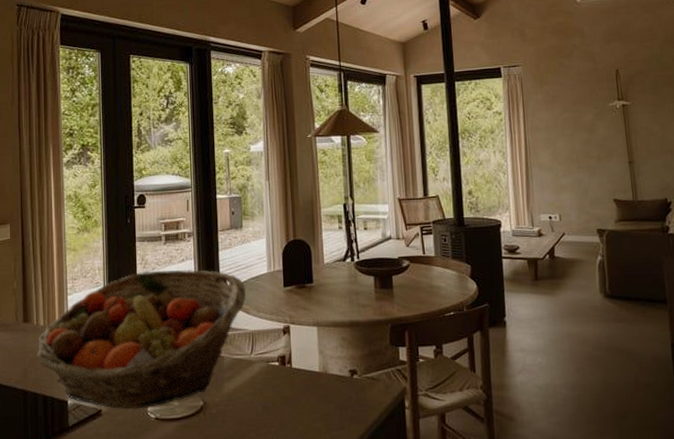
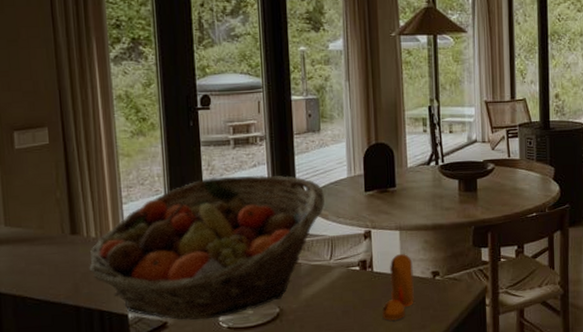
pepper shaker: none [301,350,333,419] -> present [382,253,415,321]

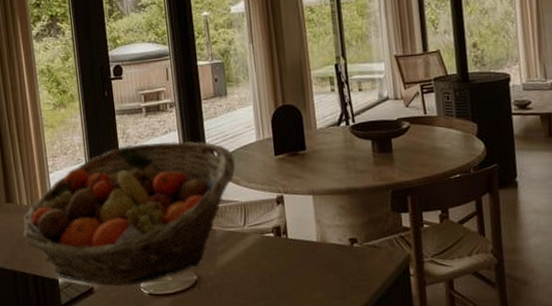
pepper shaker: present [382,253,415,321] -> none [299,219,333,290]

